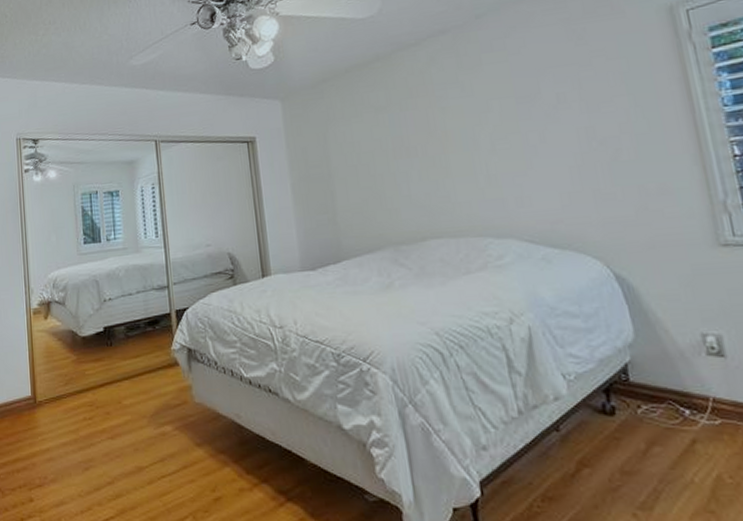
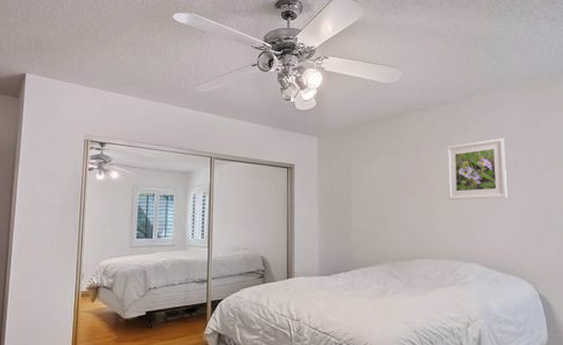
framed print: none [454,66,551,158] -> present [446,138,508,200]

